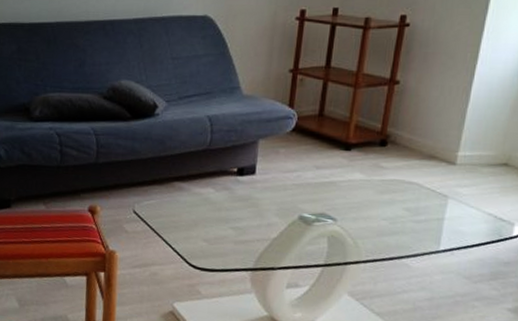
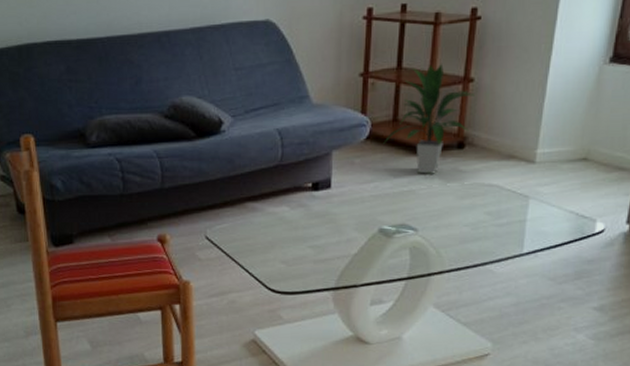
indoor plant: none [308,65,400,168] -> present [383,63,475,174]

